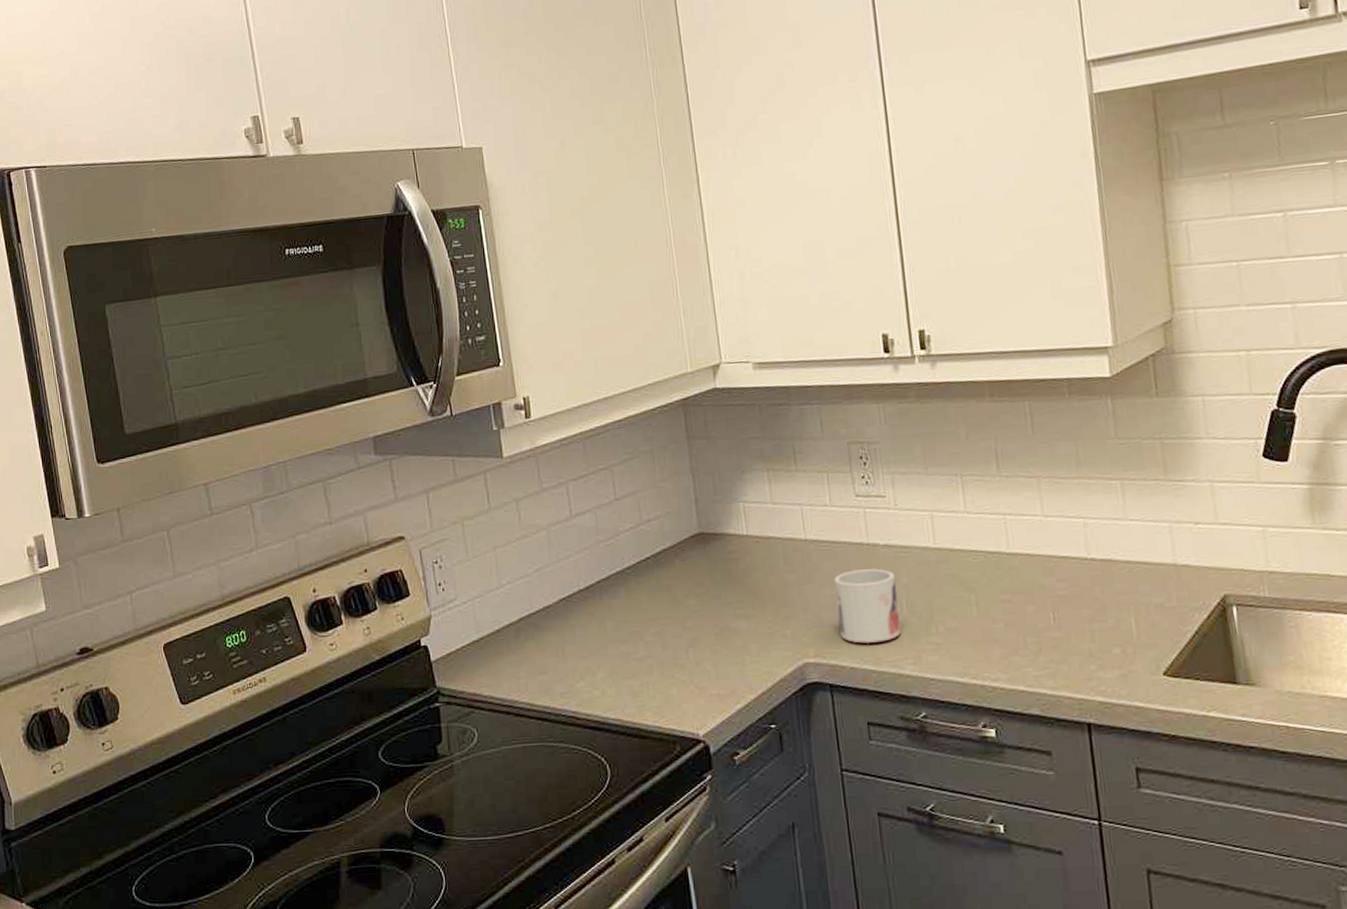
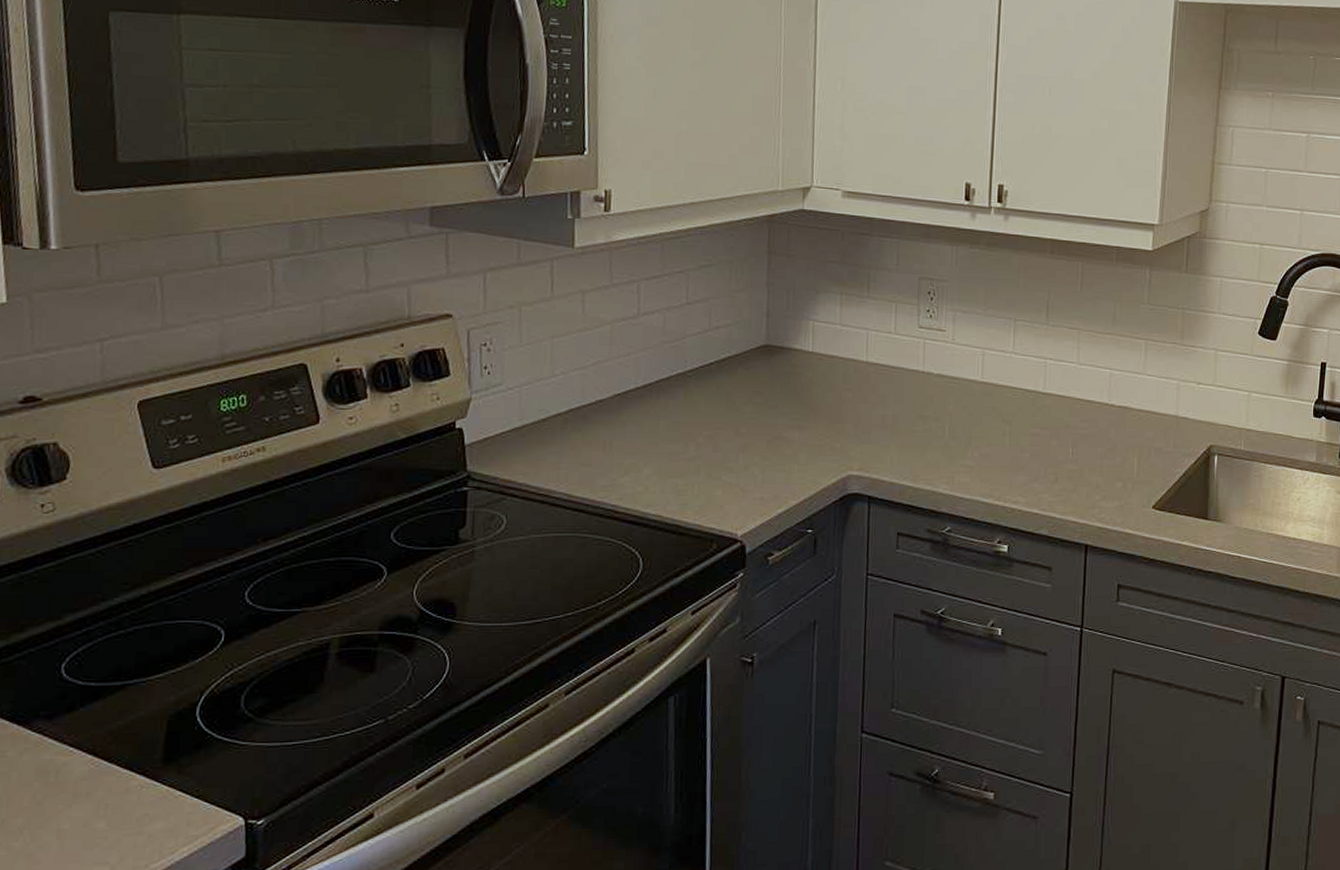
mug: present [834,568,902,644] -> none [885,394,943,462]

